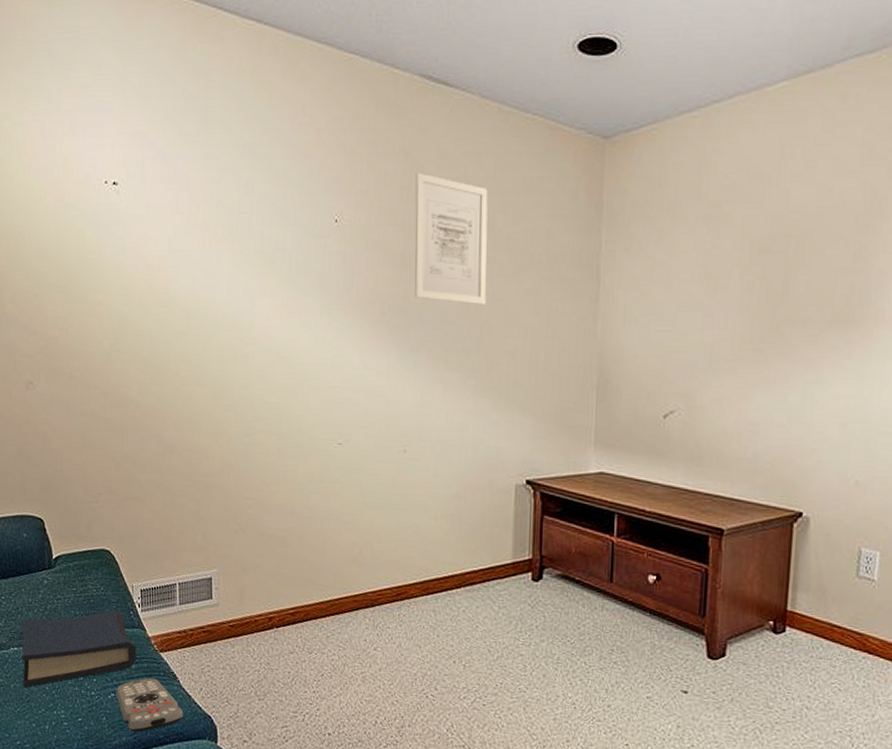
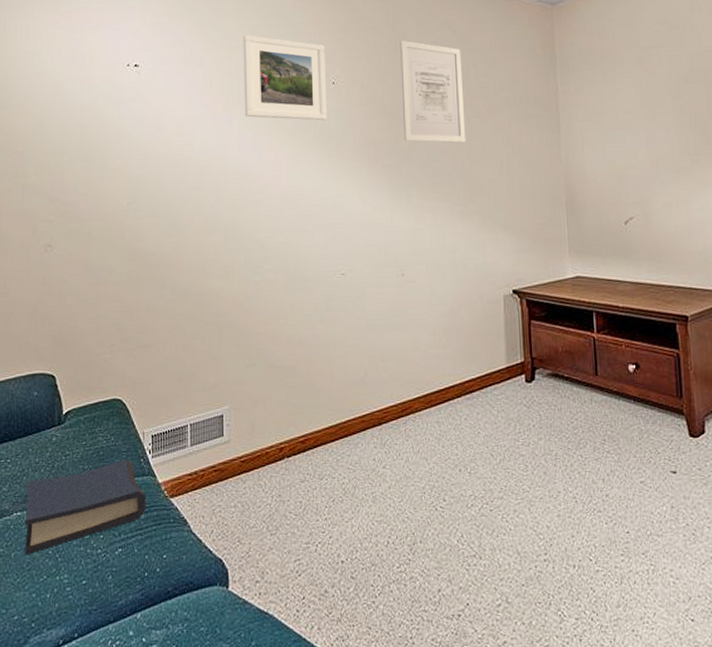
remote control: present [115,678,184,732] -> none [123,526,194,588]
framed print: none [233,154,329,266] -> present [242,35,328,121]

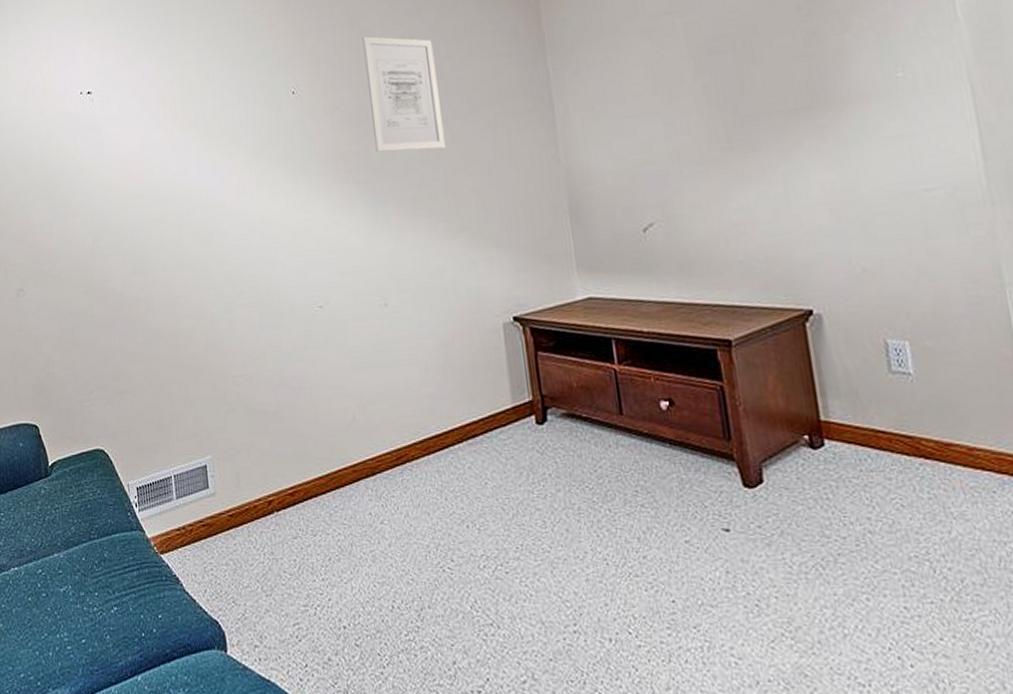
hardback book: present [24,459,146,555] -> none [20,513,137,611]
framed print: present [242,35,328,121] -> none [193,47,290,139]

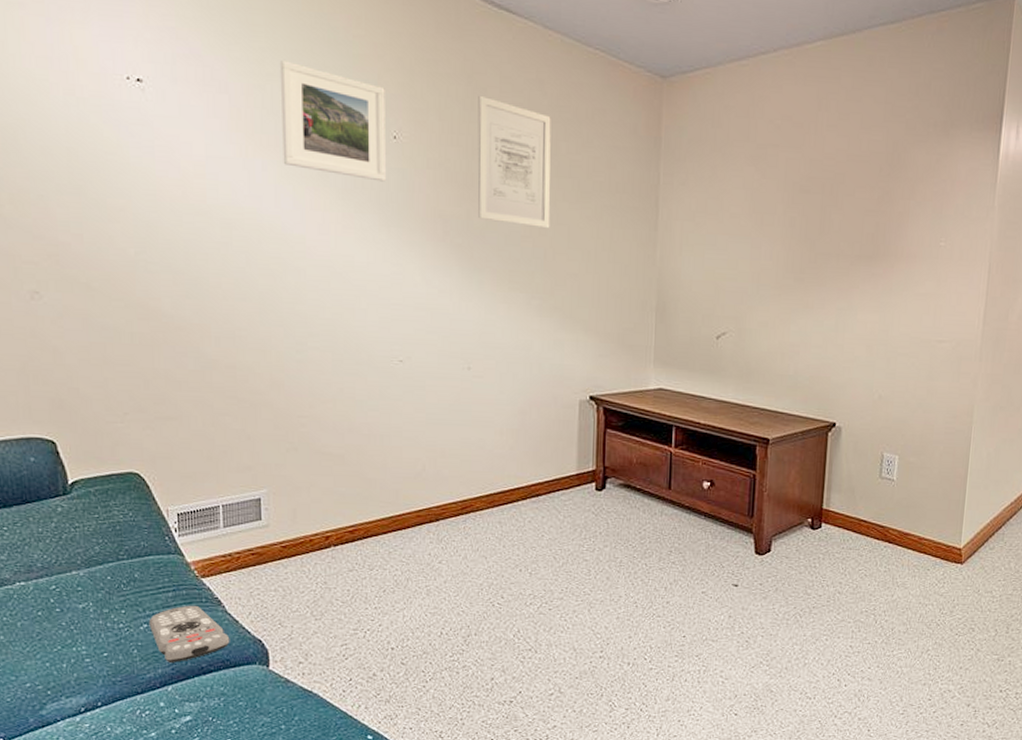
remote control: none [118,584,190,649] -> present [148,605,230,662]
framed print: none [193,47,290,139] -> present [279,60,387,182]

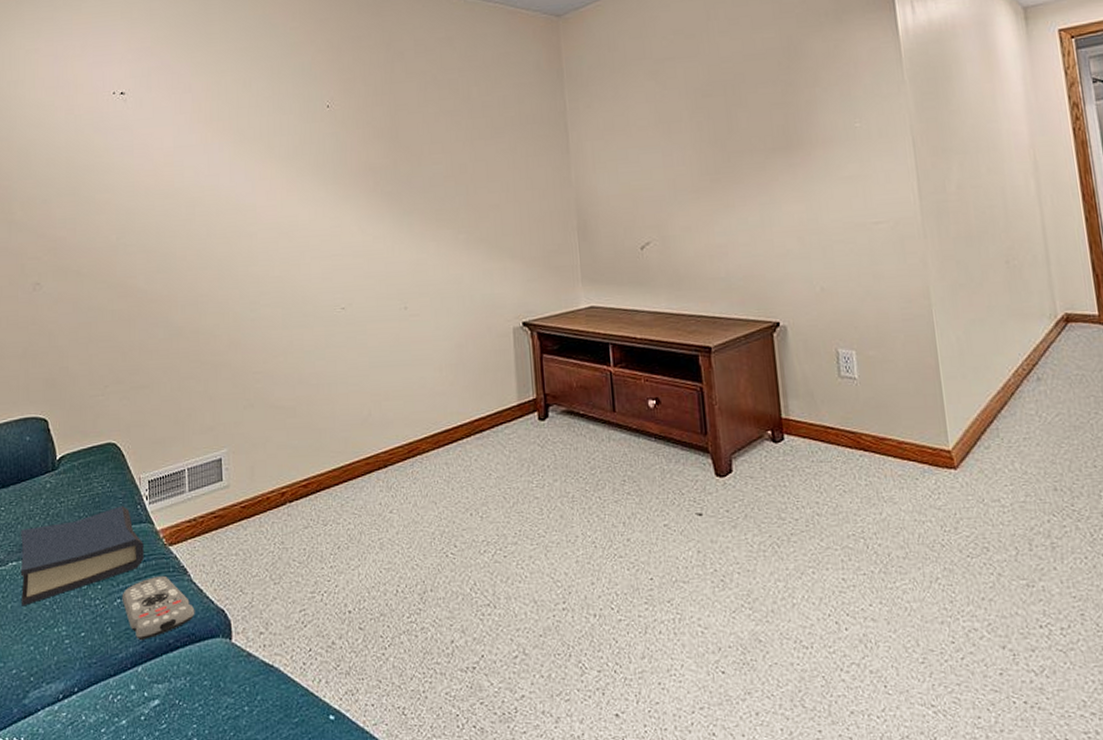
hardback book: none [29,536,173,625] -> present [20,506,144,606]
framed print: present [279,60,387,182] -> none [231,58,323,147]
wall art: present [477,95,551,229] -> none [396,58,470,167]

